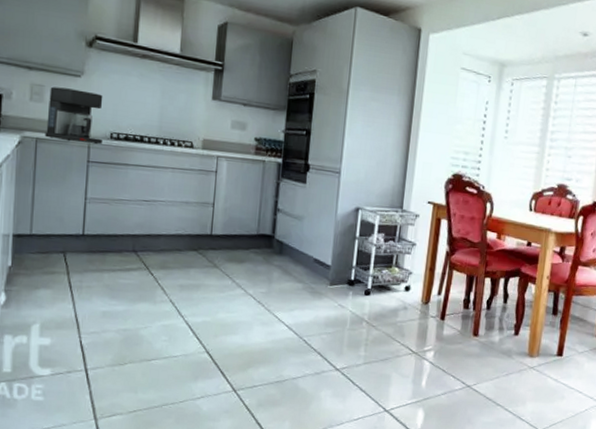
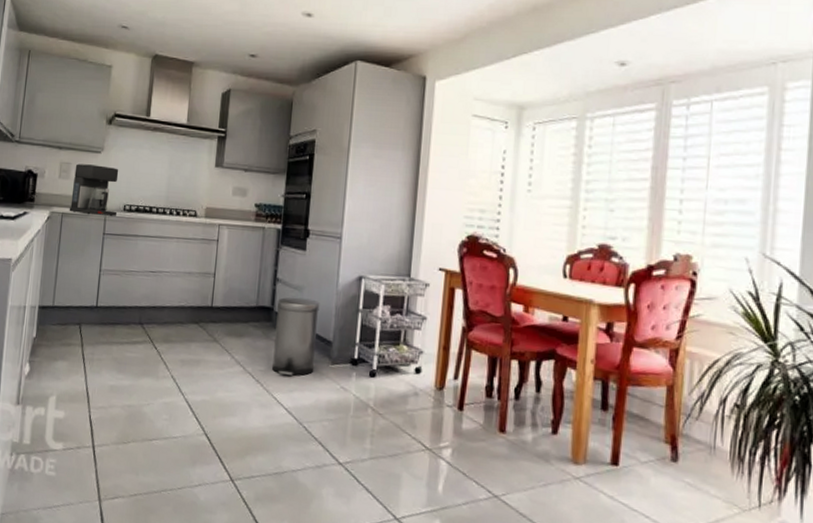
pedal bin: none [273,226,320,297] -> present [272,297,320,376]

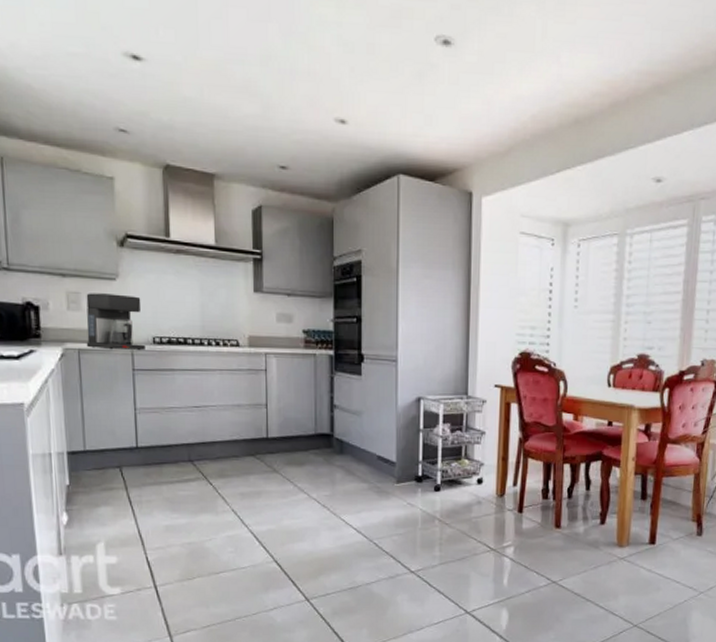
pedal bin: present [272,297,320,376] -> none [337,422,380,497]

